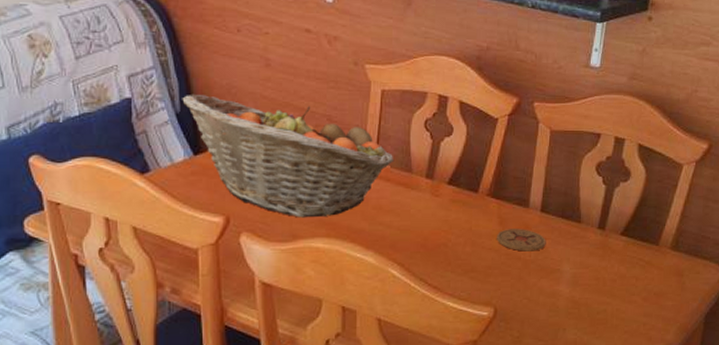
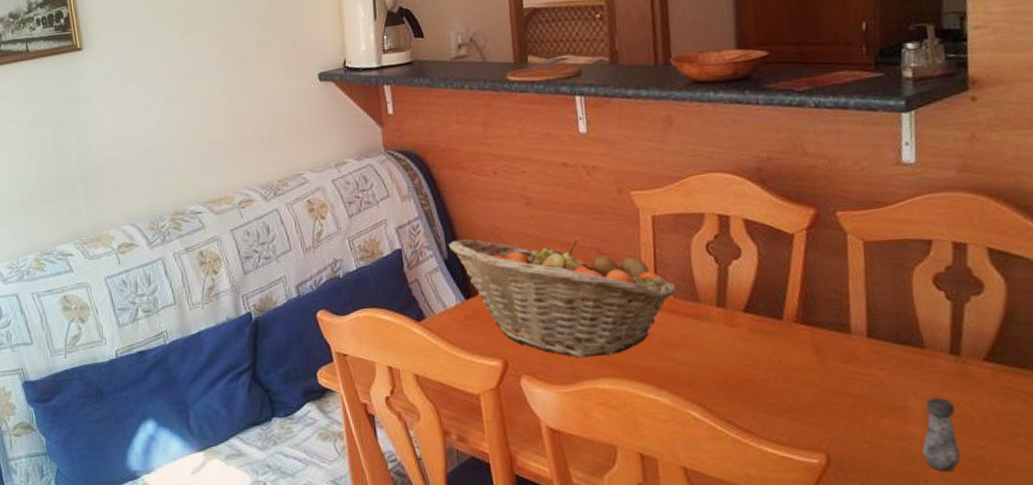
coaster: present [497,229,546,252] -> none [815,358,882,386]
salt shaker: none [565,263,594,323] -> present [921,397,961,472]

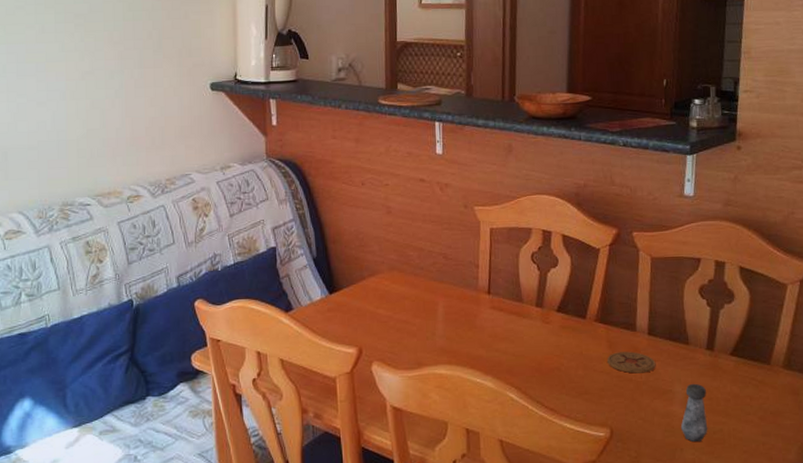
fruit basket: present [448,239,677,358] -> none [318,240,506,347]
coaster: none [815,358,882,386] -> present [607,351,656,374]

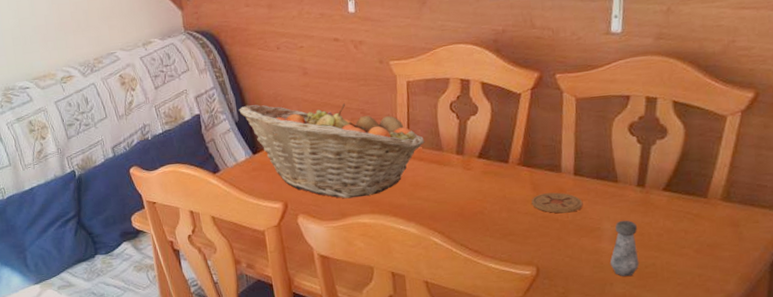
fruit basket: none [318,240,506,347] -> present [239,103,425,199]

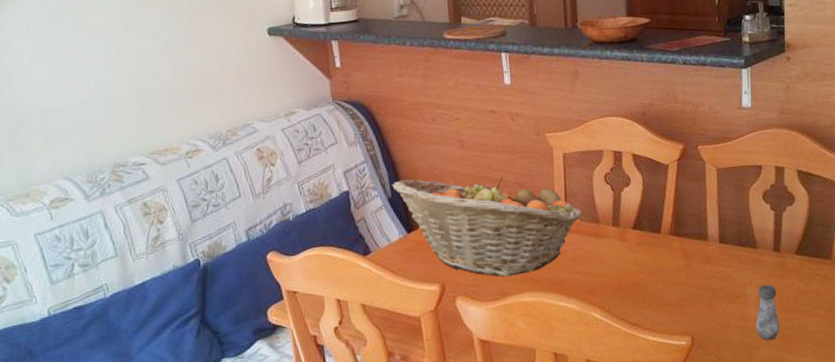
coaster: present [532,192,583,214] -> none [683,260,729,281]

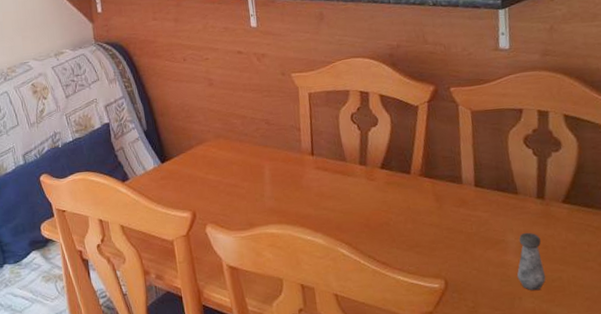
fruit basket: present [392,176,583,277] -> none [147,113,329,209]

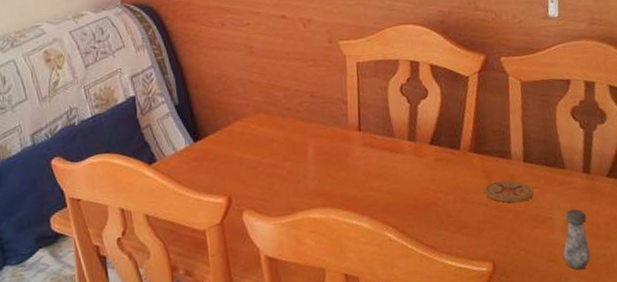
coaster: none [435,203,486,225] -> present [484,180,534,203]

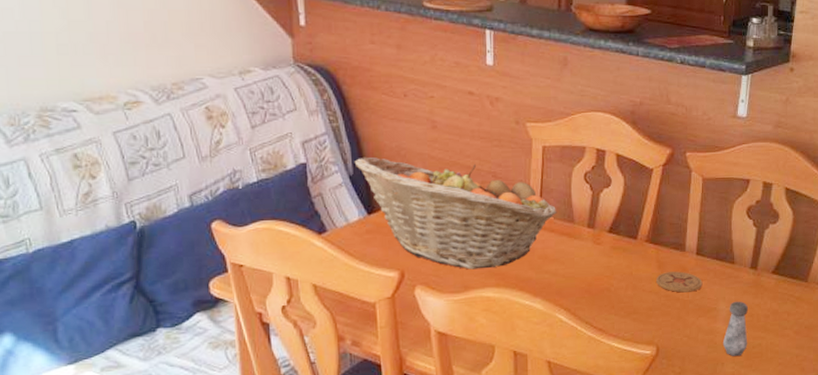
fruit basket: none [179,85,377,191] -> present [354,156,557,270]

